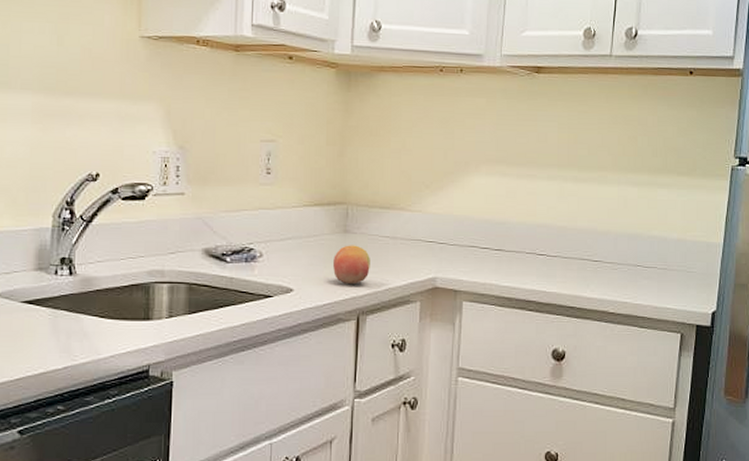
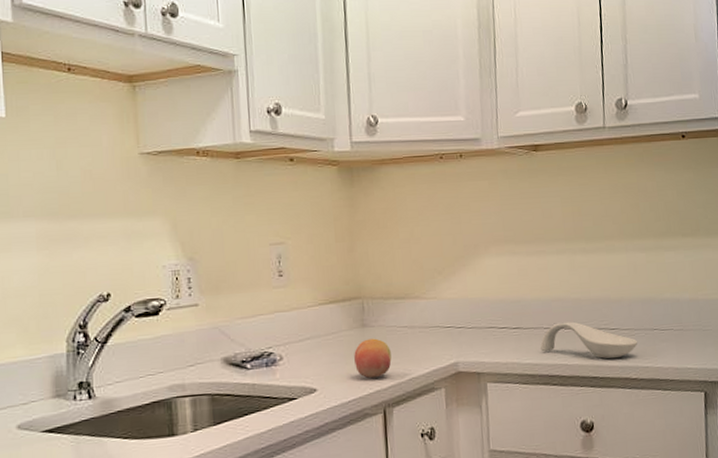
spoon rest: none [521,249,620,291] -> present [540,321,638,359]

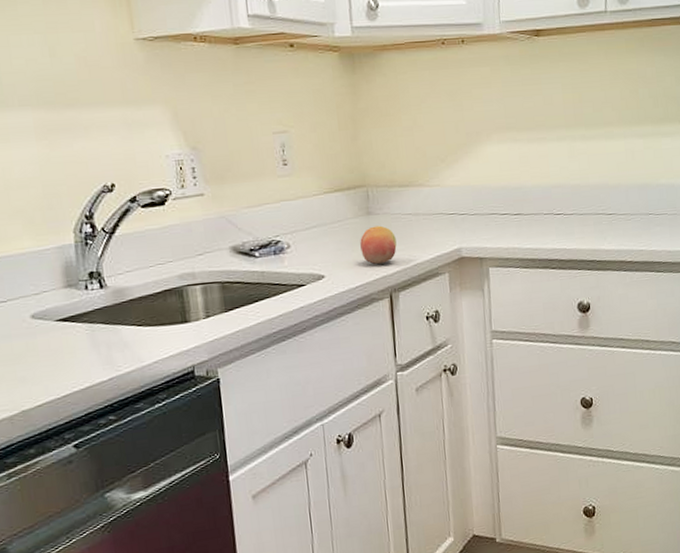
spoon rest: present [540,321,638,359] -> none [540,207,634,243]

